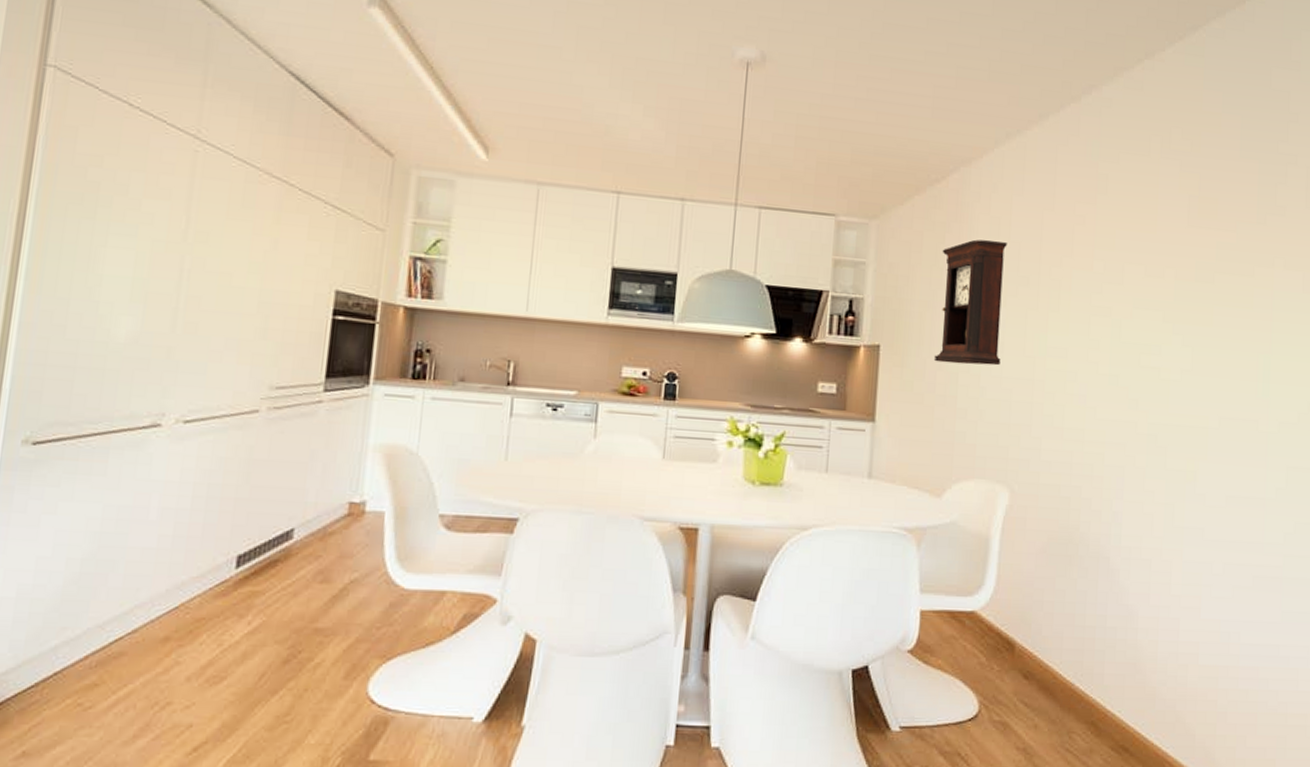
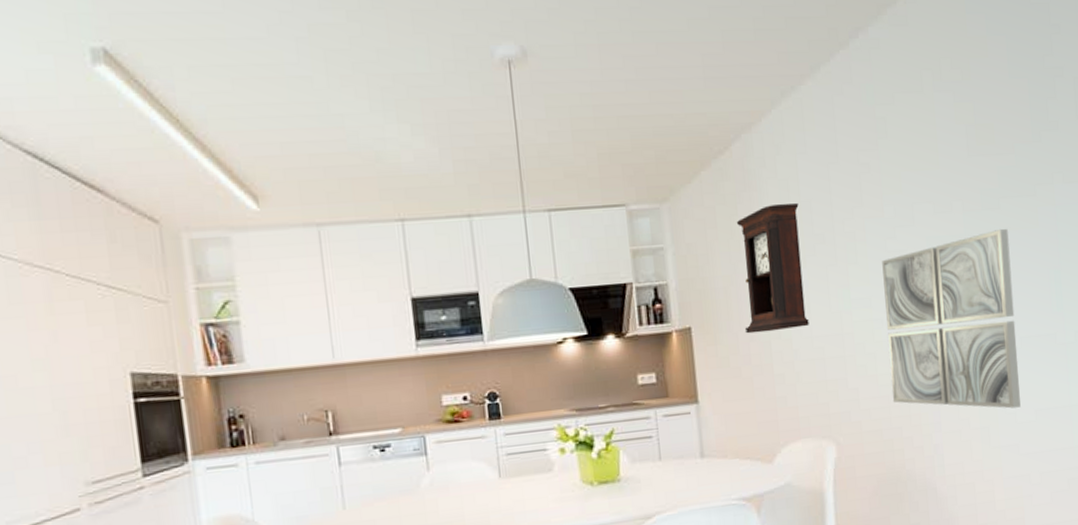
wall art: none [1075,303,1220,490] -> present [882,228,1021,409]

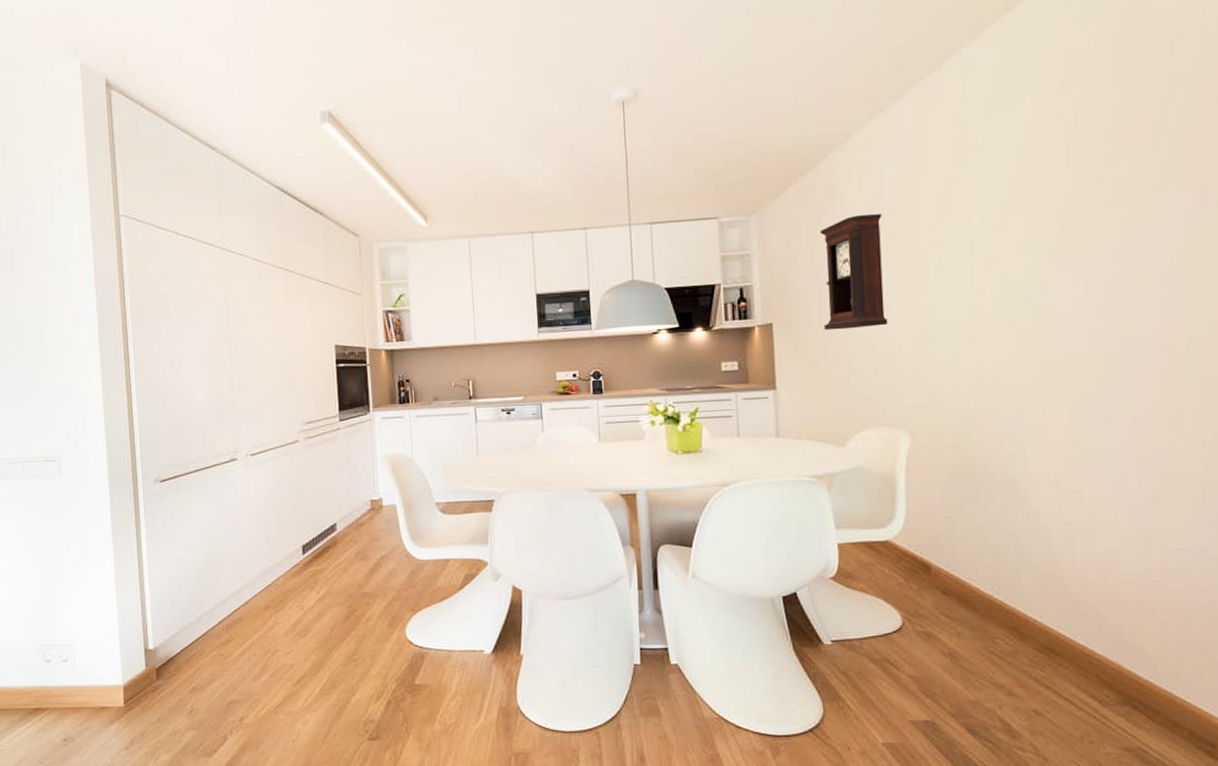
wall art: present [882,228,1021,409] -> none [966,234,1118,412]

